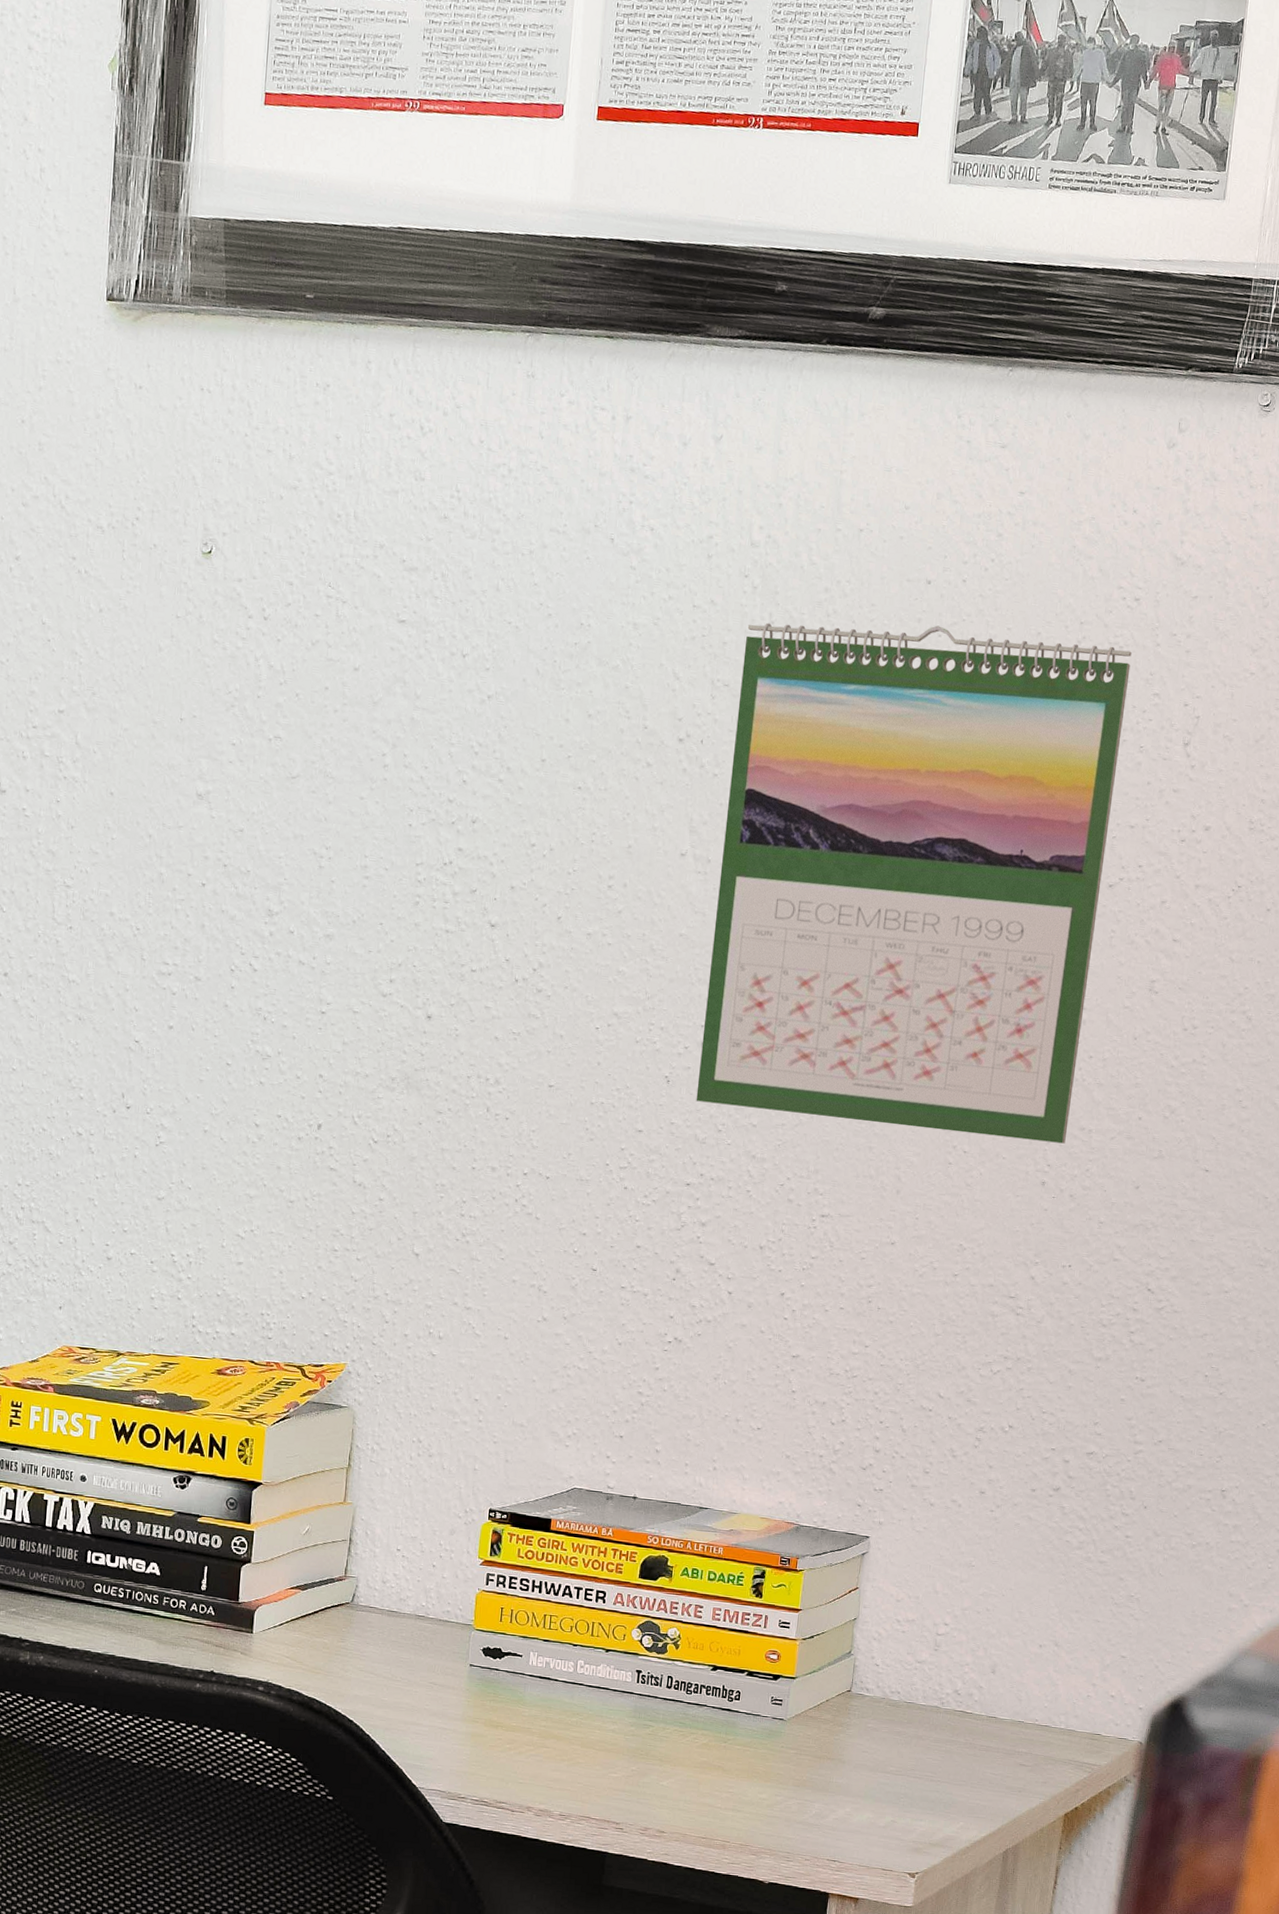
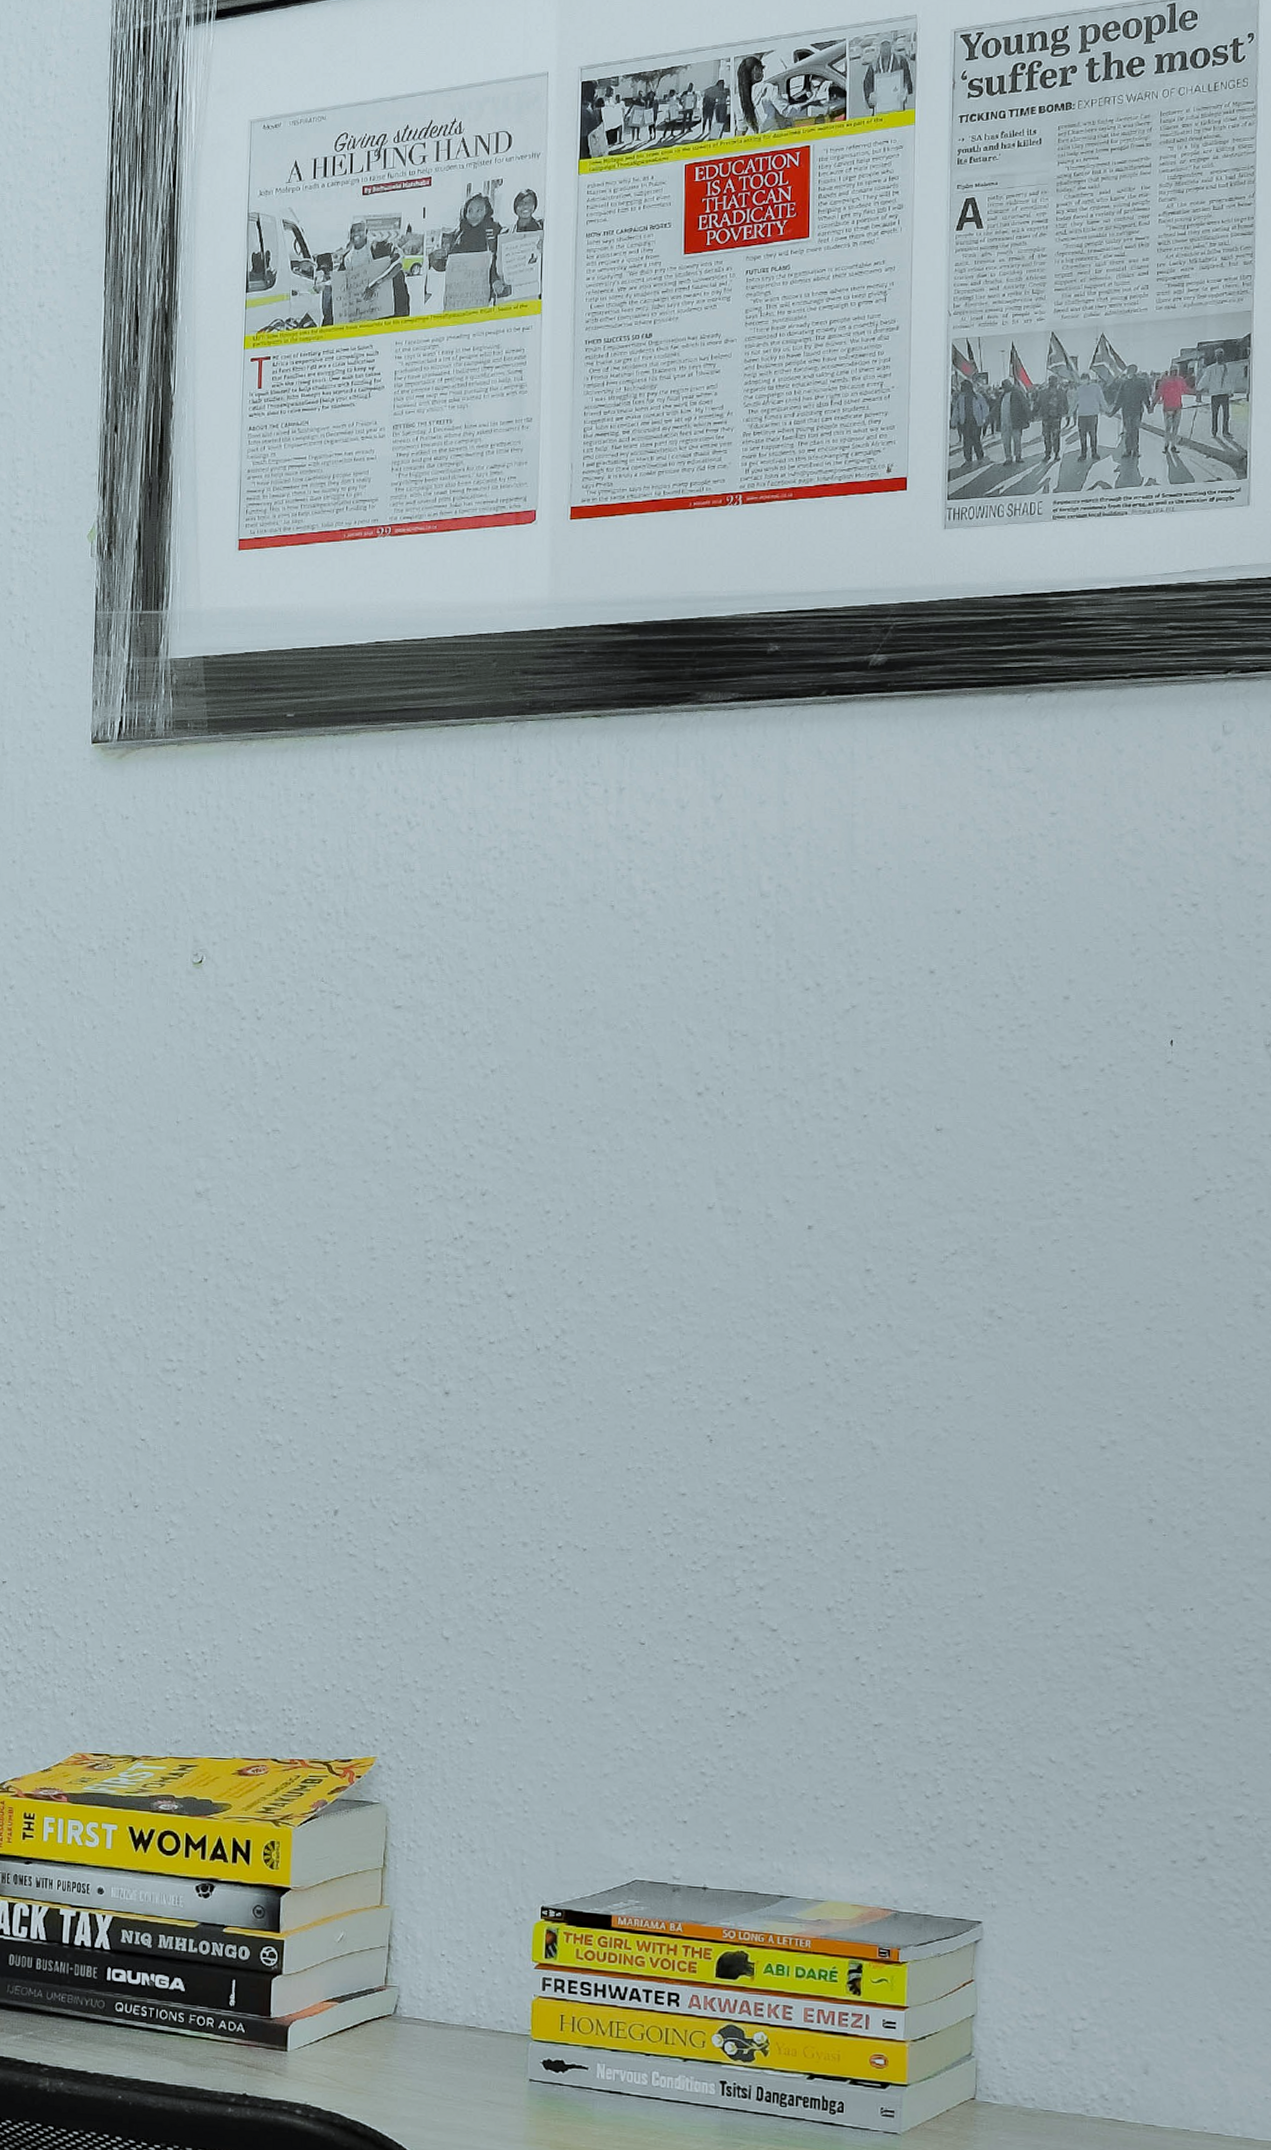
calendar: present [696,622,1132,1144] -> none [743,953,1194,1476]

